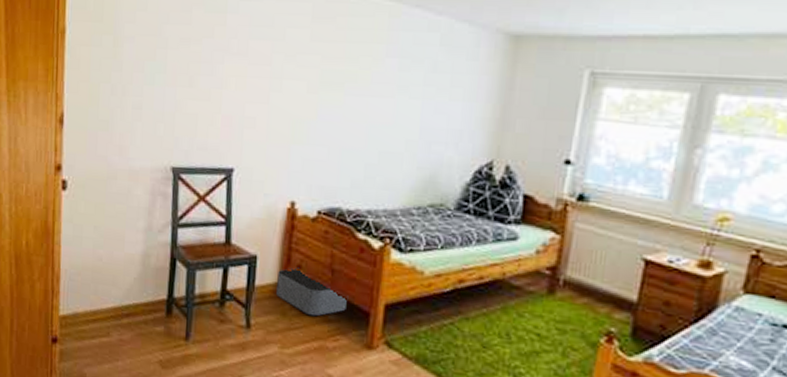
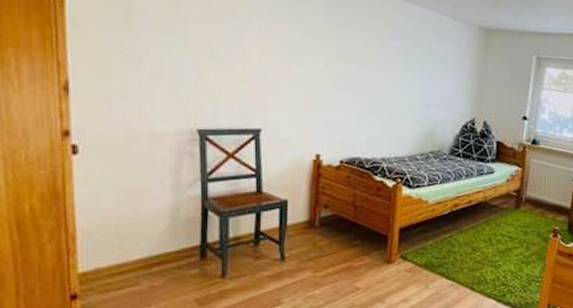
storage bin: present [276,267,347,317] -> none [307,207,368,244]

